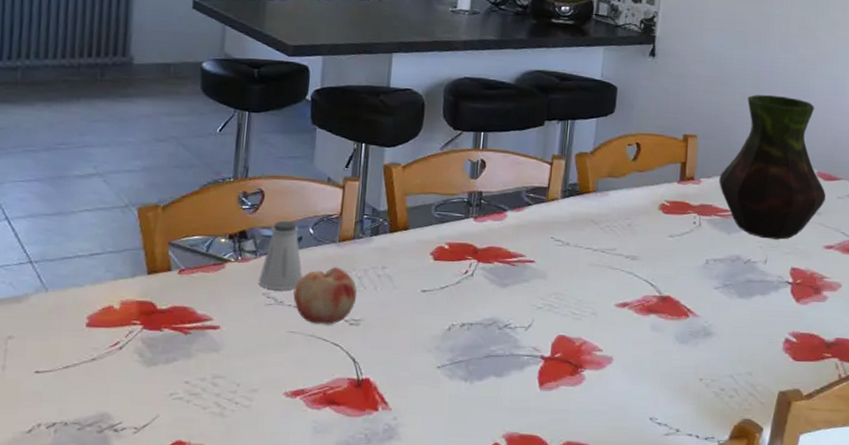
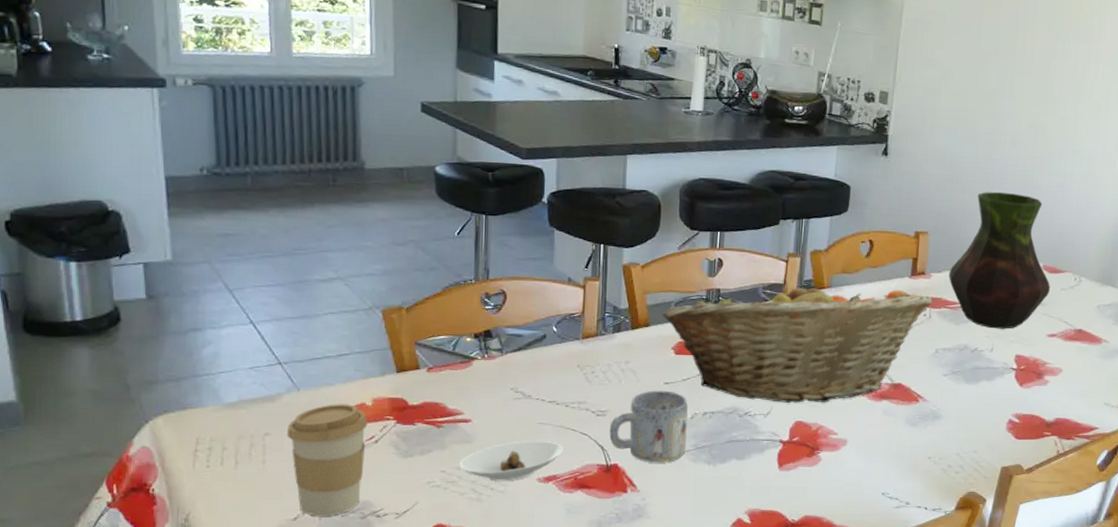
coffee cup: none [30,306,114,429] -> present [286,404,368,516]
saucer: none [204,350,314,396] -> present [459,441,564,482]
saltshaker: present [259,220,303,290] -> none [506,319,549,385]
fruit: present [293,267,357,325] -> none [540,363,603,416]
mug: none [362,298,446,379] -> present [609,390,688,463]
fruit basket: none [421,181,702,316] -> present [662,278,933,403]

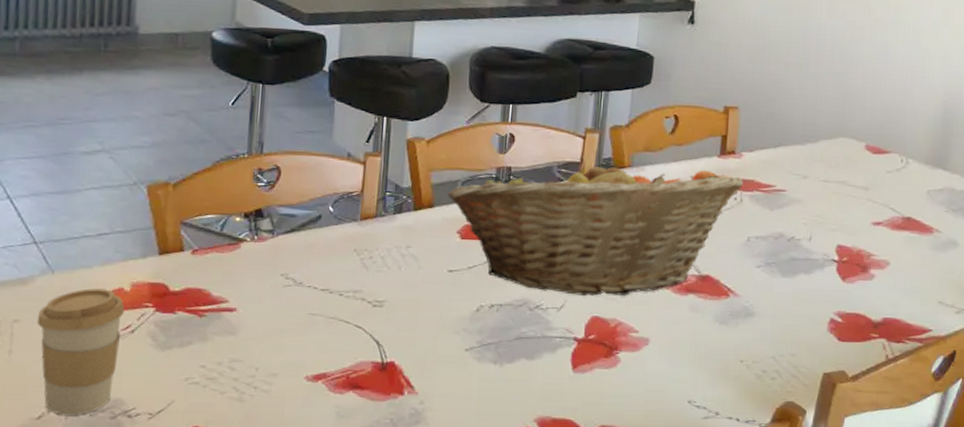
saucer: present [459,441,564,482] -> none [221,333,336,380]
mug: present [609,390,688,463] -> none [386,279,474,362]
vase: present [949,192,1050,329] -> none [761,64,874,216]

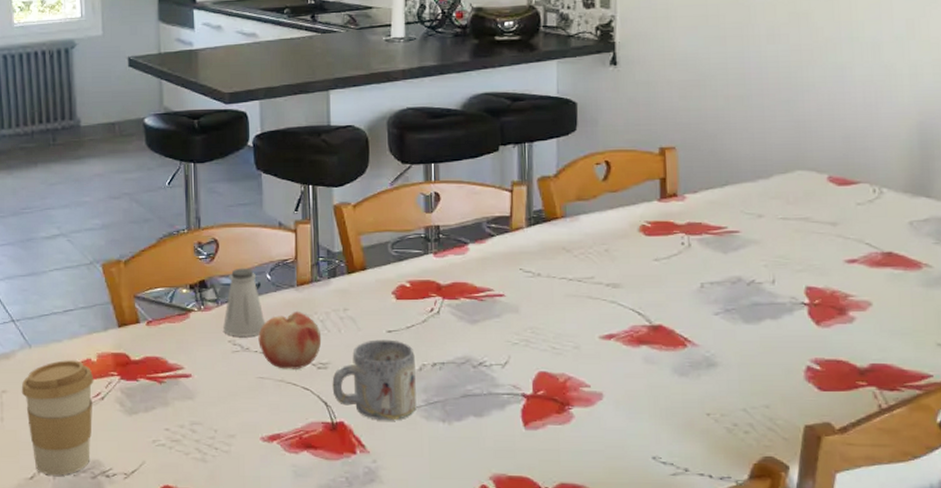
saltshaker: none [276,198,323,271] -> present [223,268,266,336]
fruit: none [313,247,381,307] -> present [258,312,322,369]
mug: none [386,279,474,362] -> present [332,339,416,421]
fruit basket: present [447,156,744,296] -> none [378,210,690,351]

